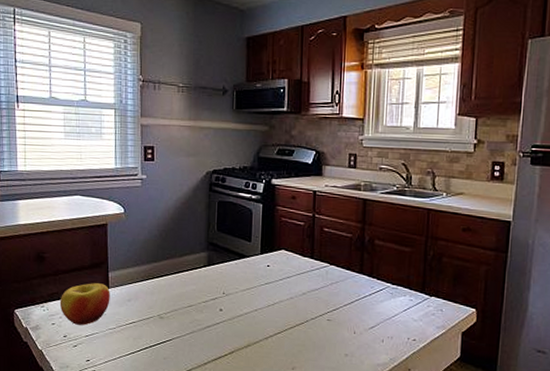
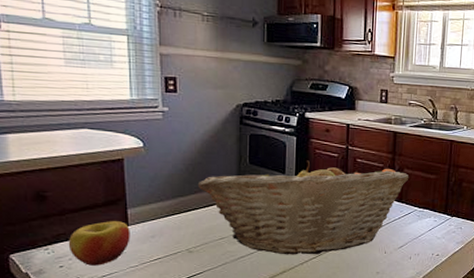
fruit basket: none [169,228,380,330] -> present [197,160,408,255]

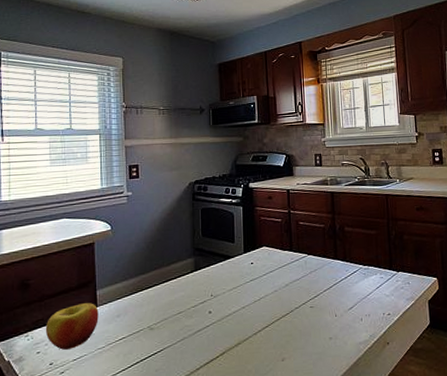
fruit basket: present [197,160,408,255] -> none [157,228,350,326]

